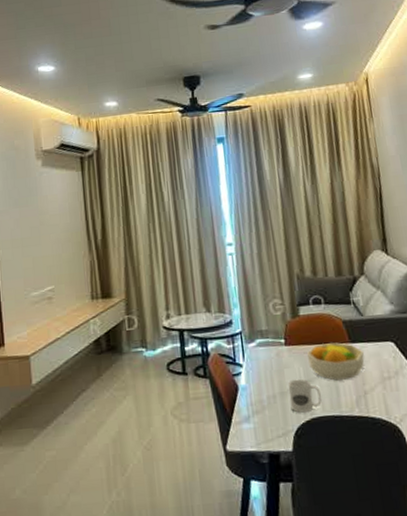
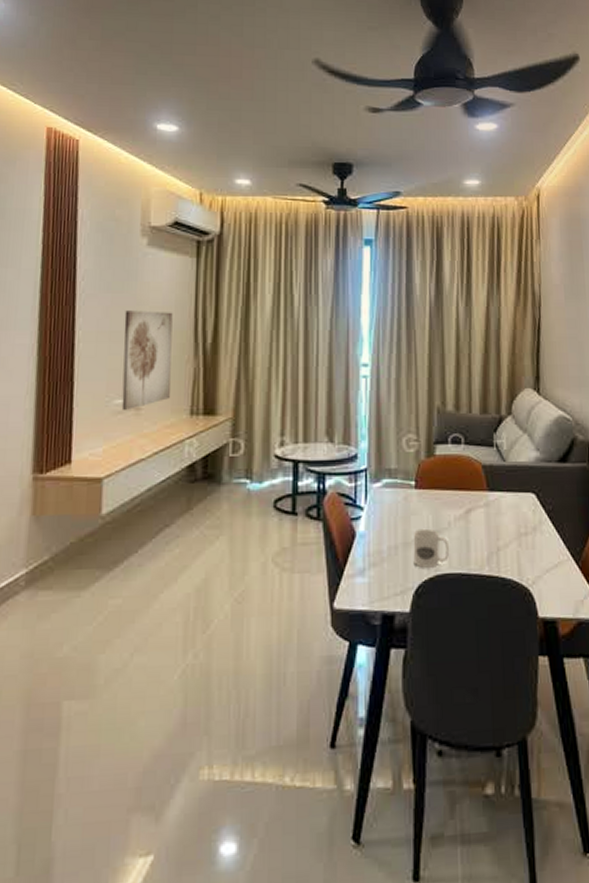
wall art: none [31,217,75,300] -> present [121,310,173,410]
fruit bowl: present [307,342,364,381] -> none [439,489,501,533]

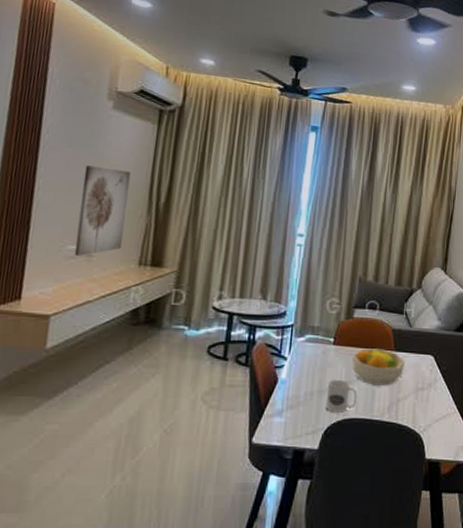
fruit bowl: none [439,489,501,533] -> present [352,348,405,386]

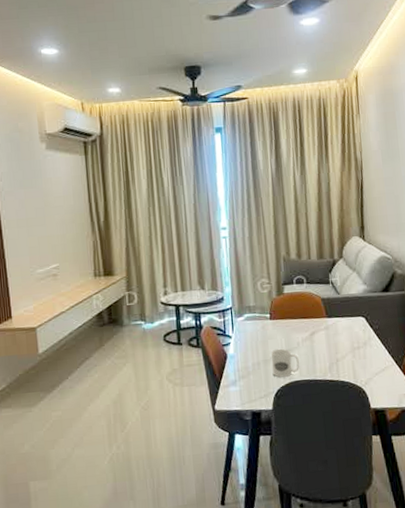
wall art: present [74,165,131,256] -> none [36,200,79,277]
fruit bowl: present [352,348,405,386] -> none [289,317,338,350]

